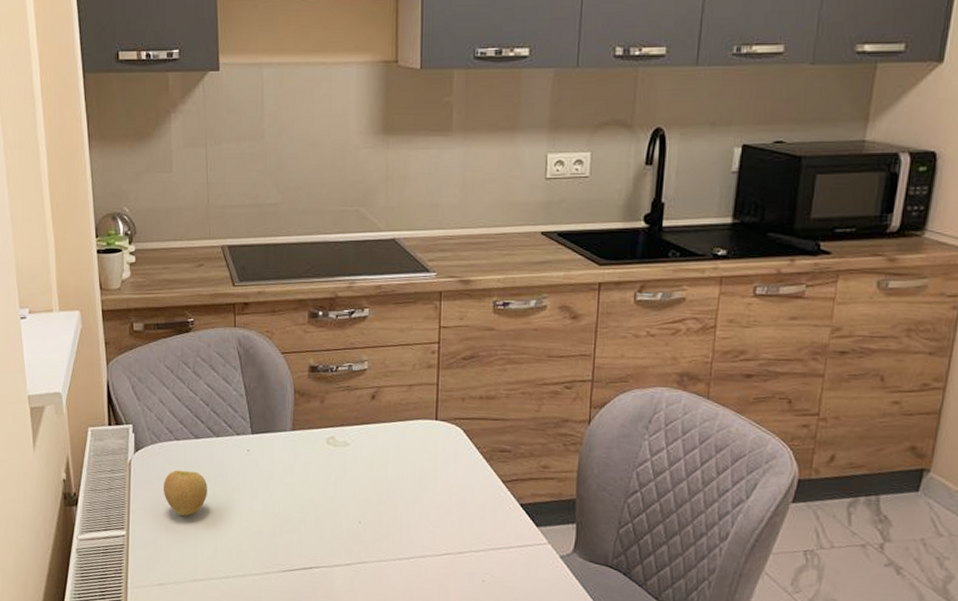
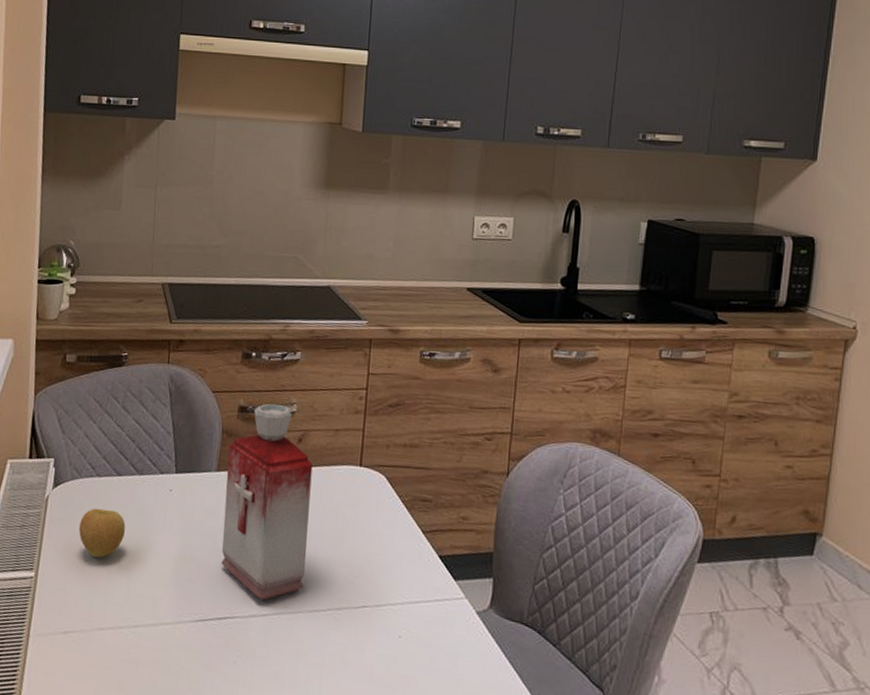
bottle: none [302,362,388,551] -> present [221,403,313,601]

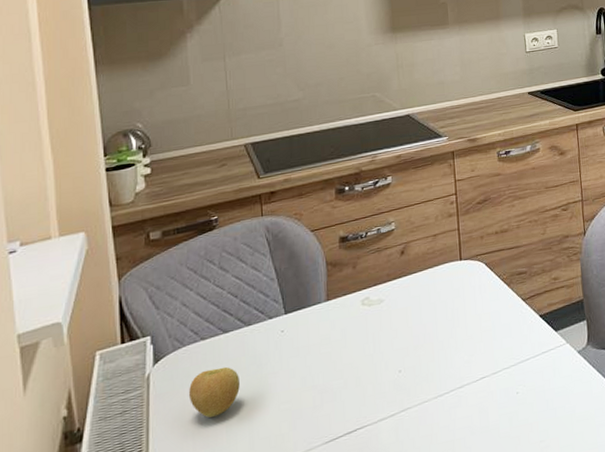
bottle: present [221,403,313,601] -> none [335,226,426,403]

